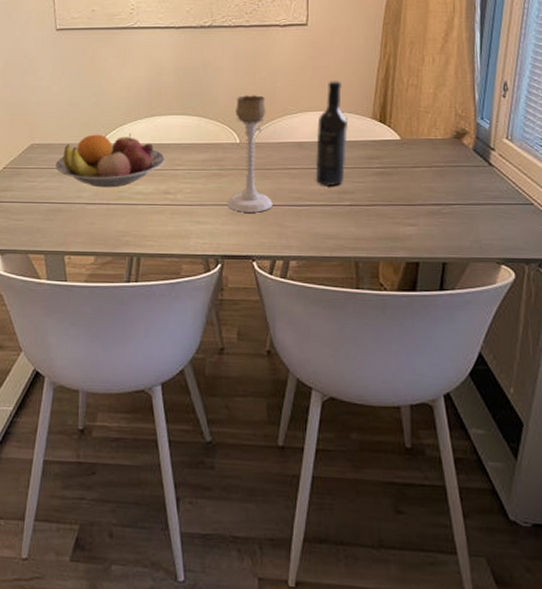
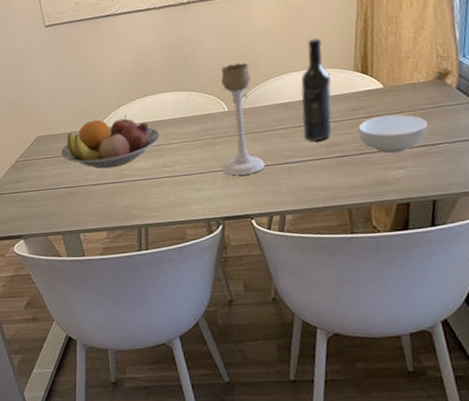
cereal bowl: none [372,169,442,209] -> present [358,114,428,154]

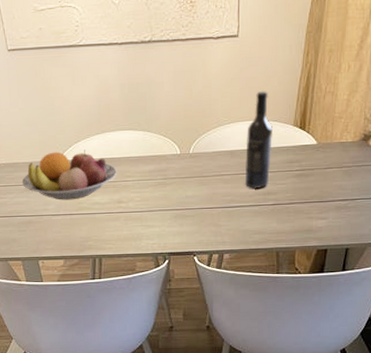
candle holder: present [221,62,266,176] -> none [172,108,210,216]
cereal bowl: present [358,114,428,154] -> none [292,170,349,205]

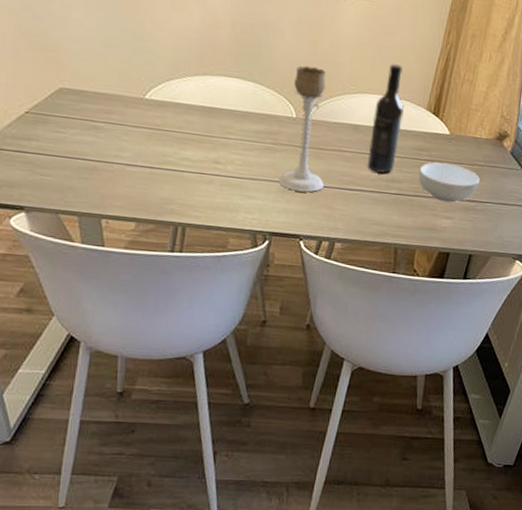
fruit bowl: present [22,149,117,200] -> none [90,86,216,151]
candle holder: none [172,108,210,216] -> present [279,66,326,193]
cereal bowl: none [292,170,349,205] -> present [418,162,480,203]

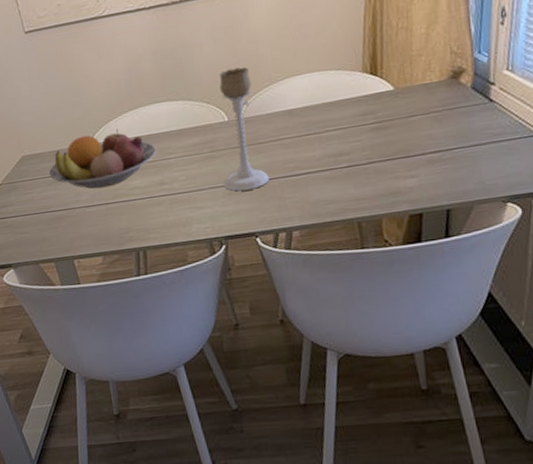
fruit bowl: none [90,86,216,151] -> present [49,129,156,189]
wine bottle: present [367,63,404,174] -> none [305,36,340,151]
cereal bowl: present [418,162,480,203] -> none [367,118,441,162]

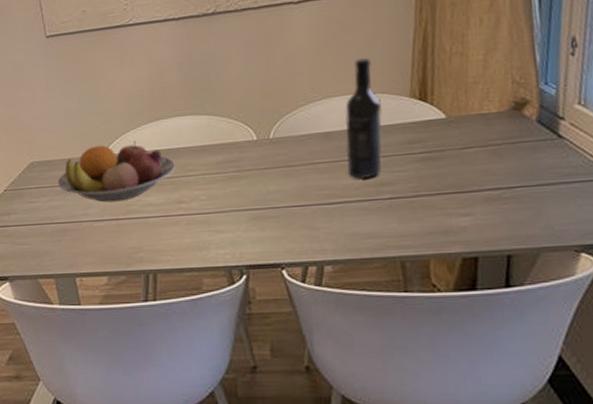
candle holder: present [219,66,270,191] -> none [248,84,301,217]
wine bottle: none [305,36,340,151] -> present [345,57,383,179]

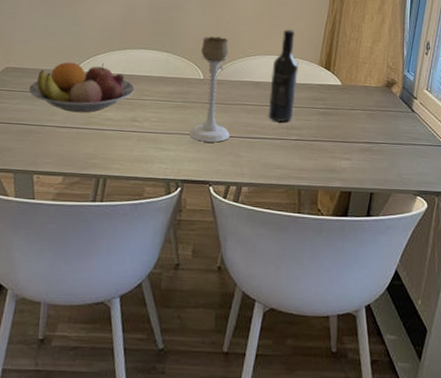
candle holder: none [248,84,301,217] -> present [190,36,231,143]

